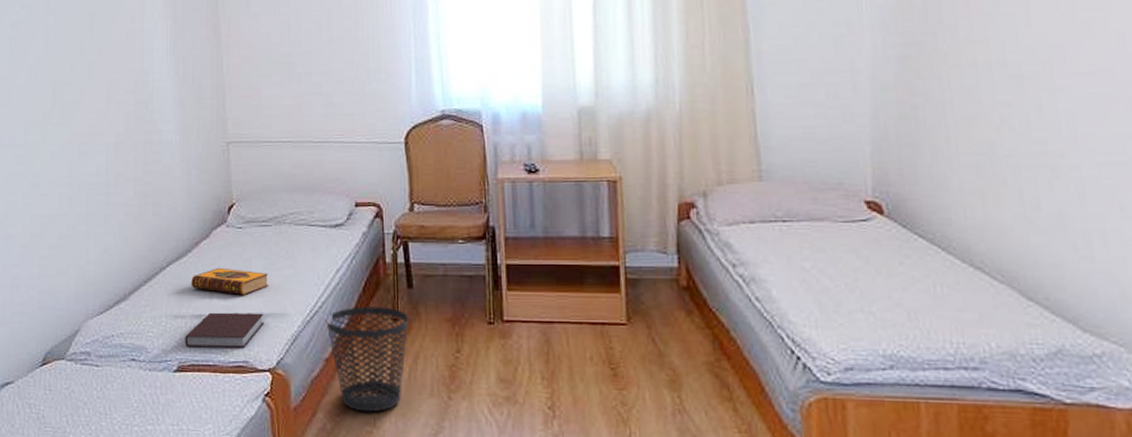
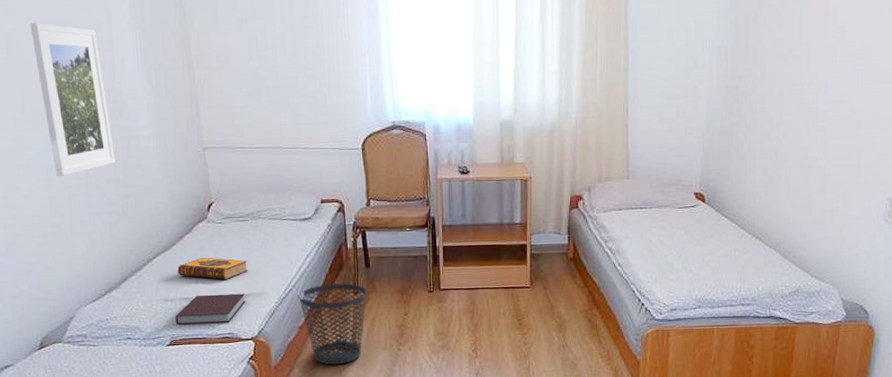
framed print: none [68,16,136,174] -> present [30,22,115,177]

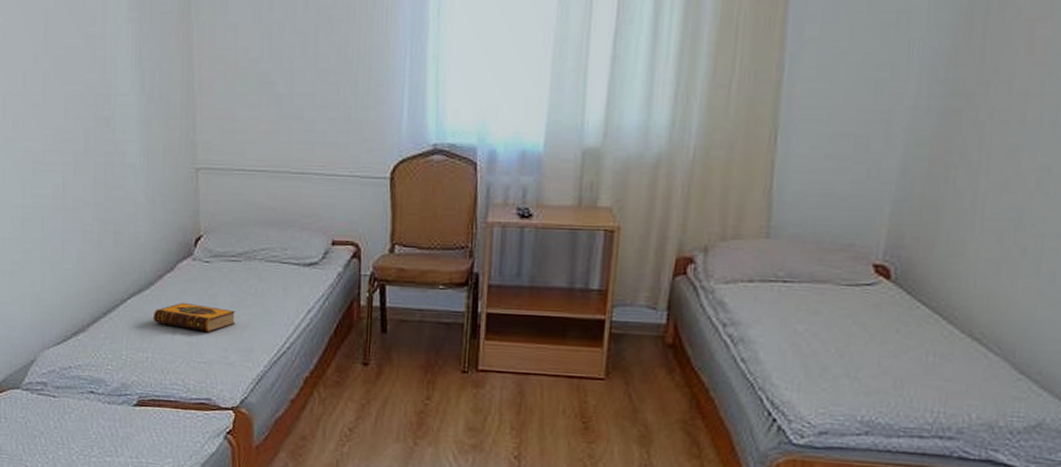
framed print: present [30,22,115,177] -> none [20,14,96,196]
notebook: present [175,293,246,325] -> none [145,348,230,385]
wastebasket: present [298,283,367,365] -> none [293,349,380,454]

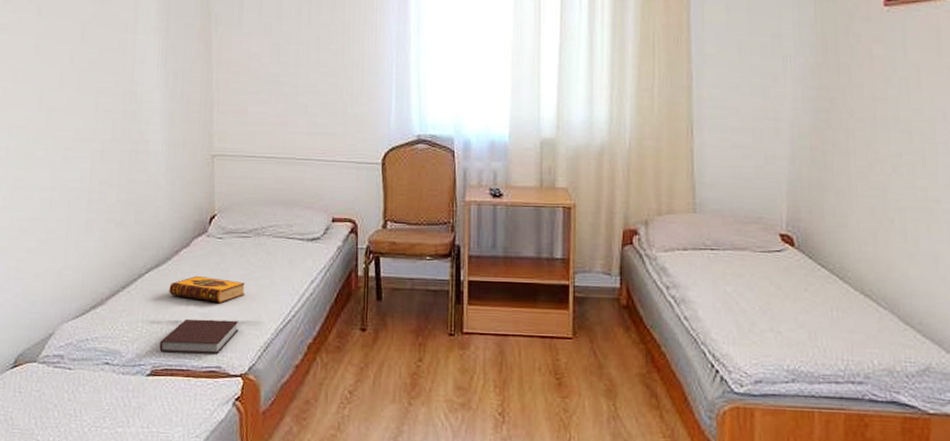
notebook: none [145,348,230,385] -> present [159,318,239,353]

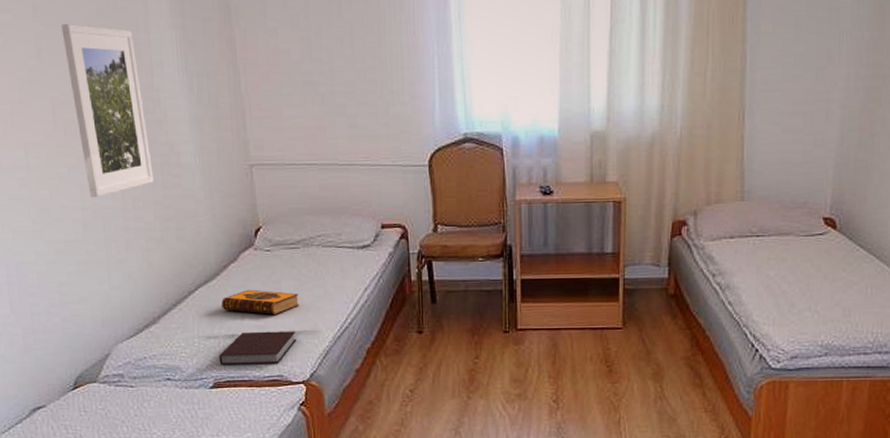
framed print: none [59,23,122,179] -> present [61,23,154,198]

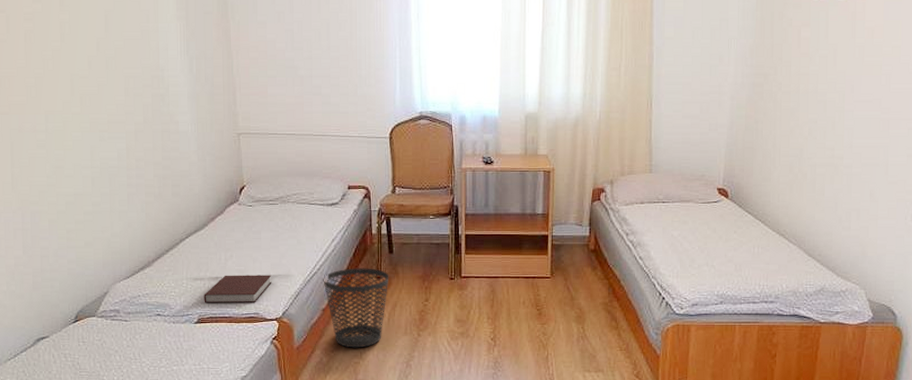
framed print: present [61,23,154,198] -> none [83,12,155,158]
hardback book: present [221,289,300,316] -> none [208,238,276,261]
wastebasket: none [355,321,433,414] -> present [323,268,389,348]

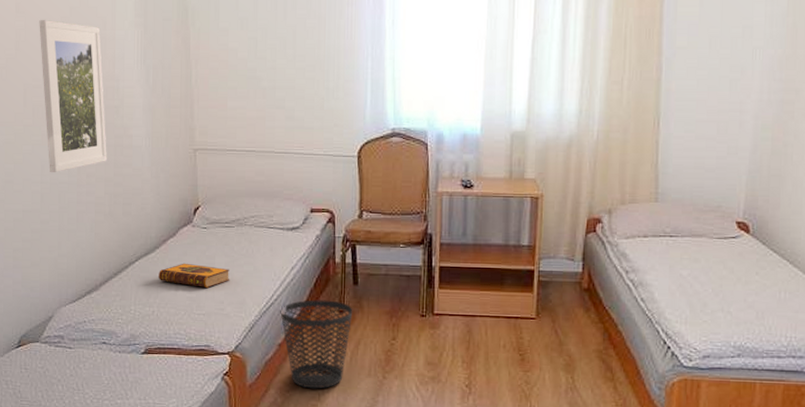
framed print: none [83,12,155,158] -> present [39,19,107,173]
notebook: present [204,275,272,303] -> none [152,302,225,334]
hardback book: none [208,238,276,261] -> present [159,263,230,289]

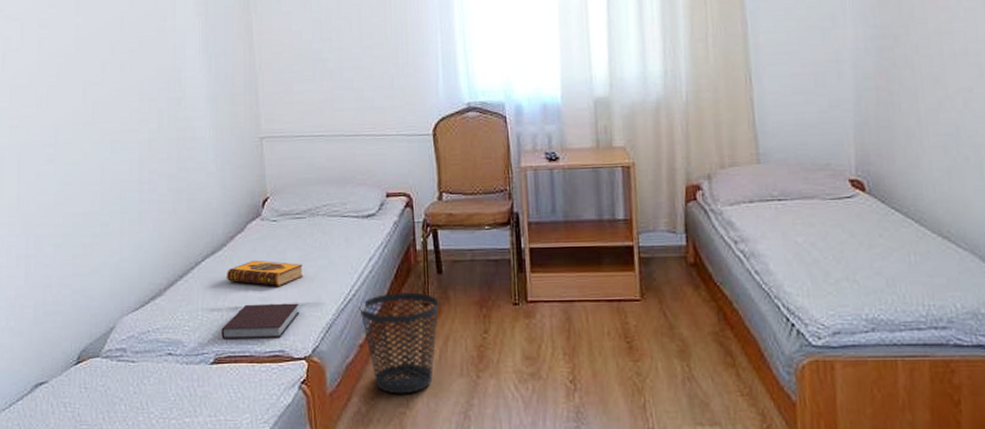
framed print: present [39,19,107,173] -> none [98,14,170,172]
notebook: none [152,302,225,334] -> present [221,303,300,339]

